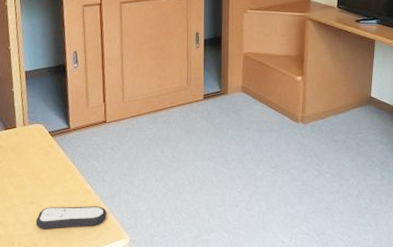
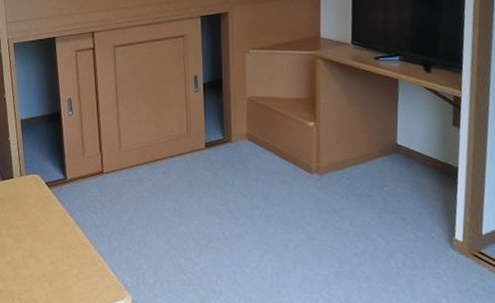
remote control: present [35,206,107,229] -> none [35,261,107,286]

